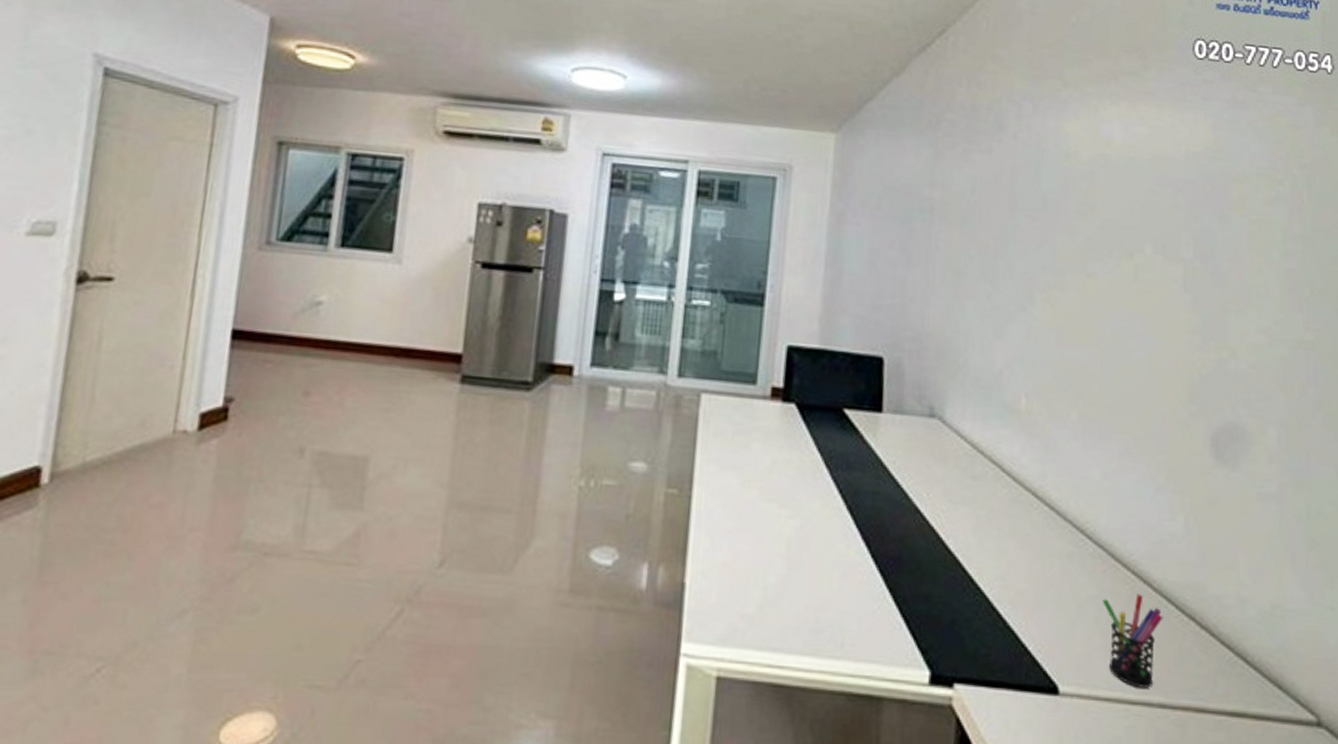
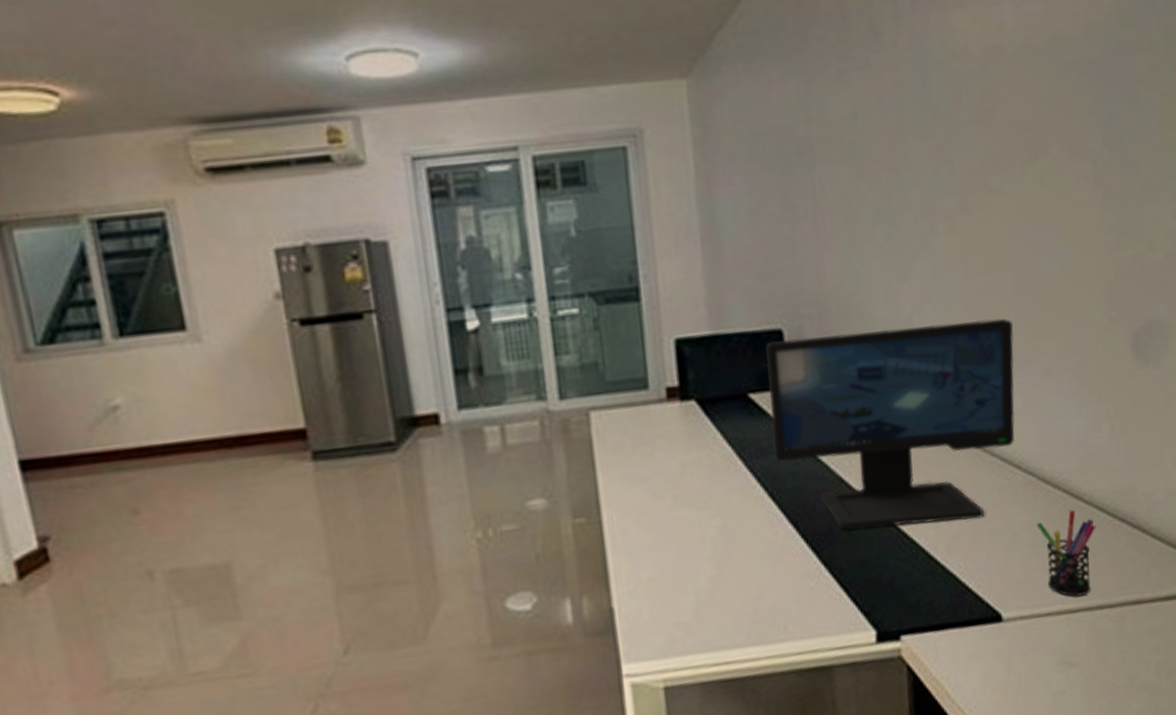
computer monitor: none [859,366,1096,580] -> present [765,318,1015,531]

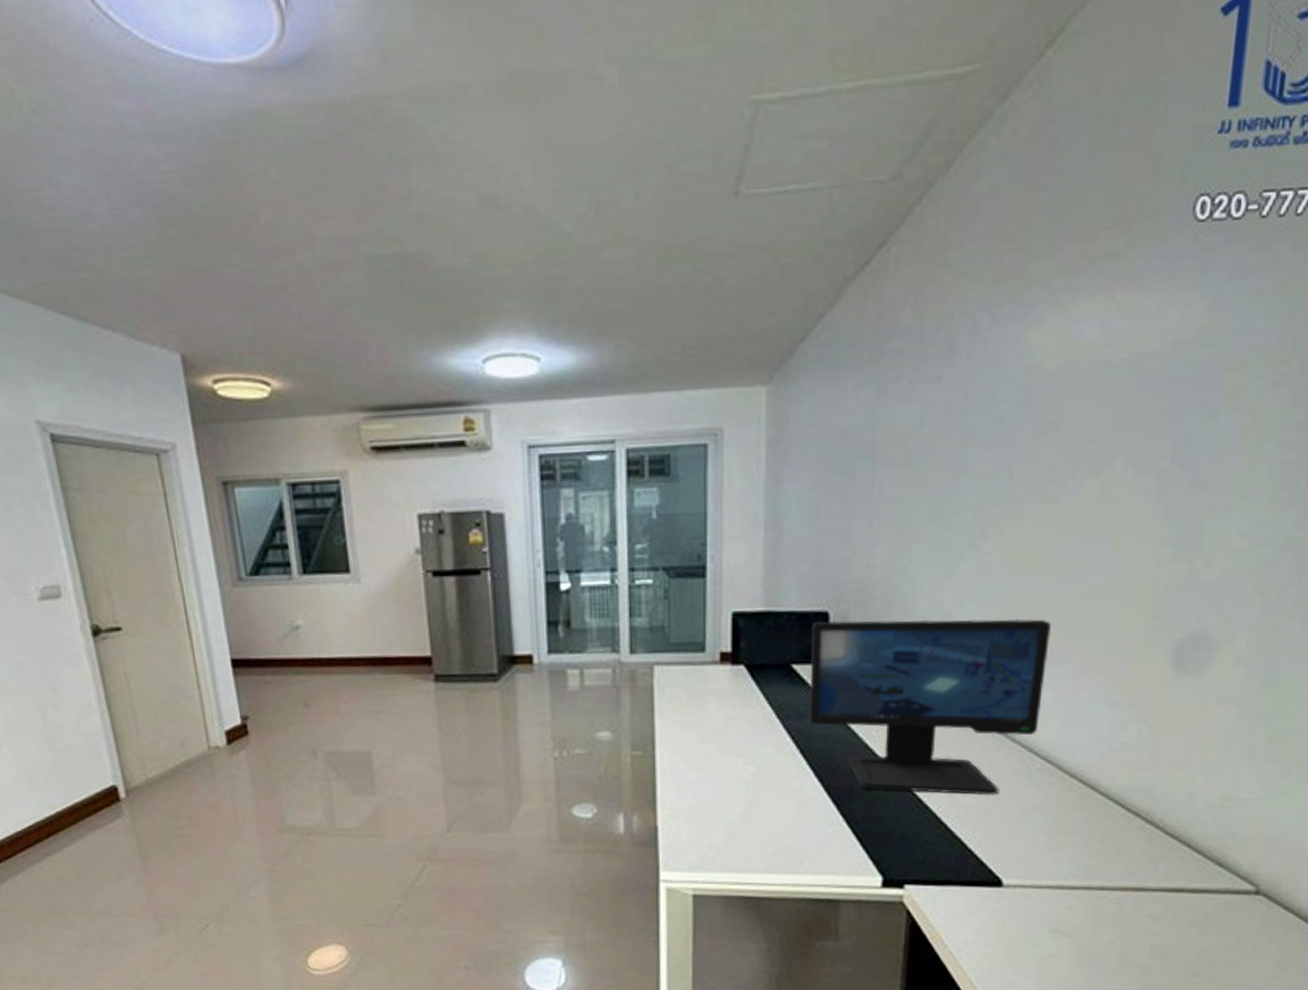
pen holder: present [1036,509,1096,597] -> none [1047,798,1109,876]

